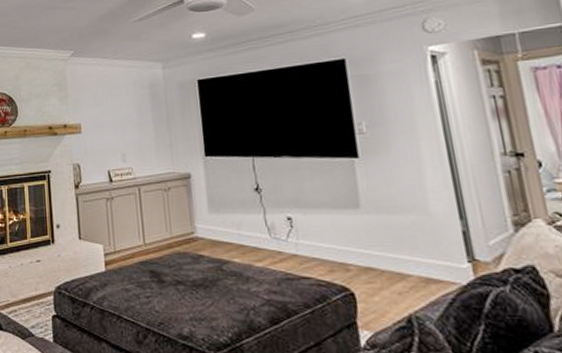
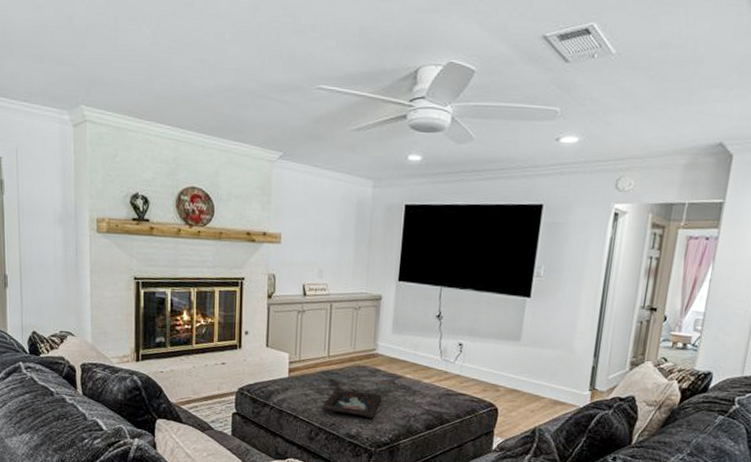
decorative tray: none [145,282,210,315] -> present [321,389,381,419]

